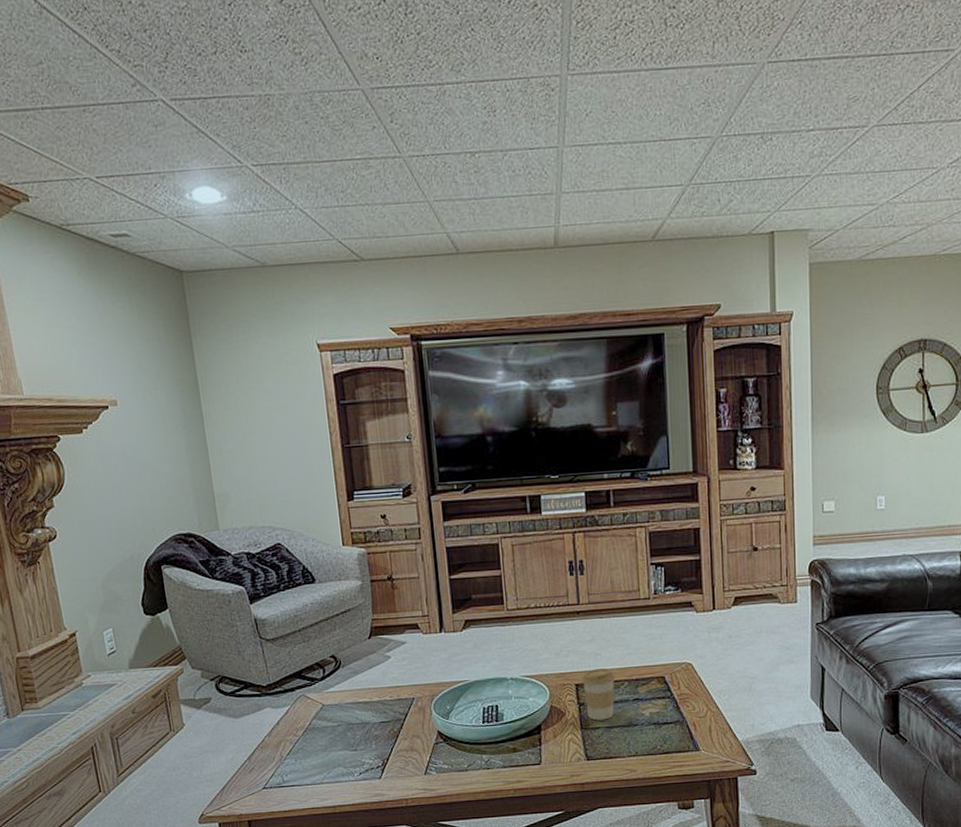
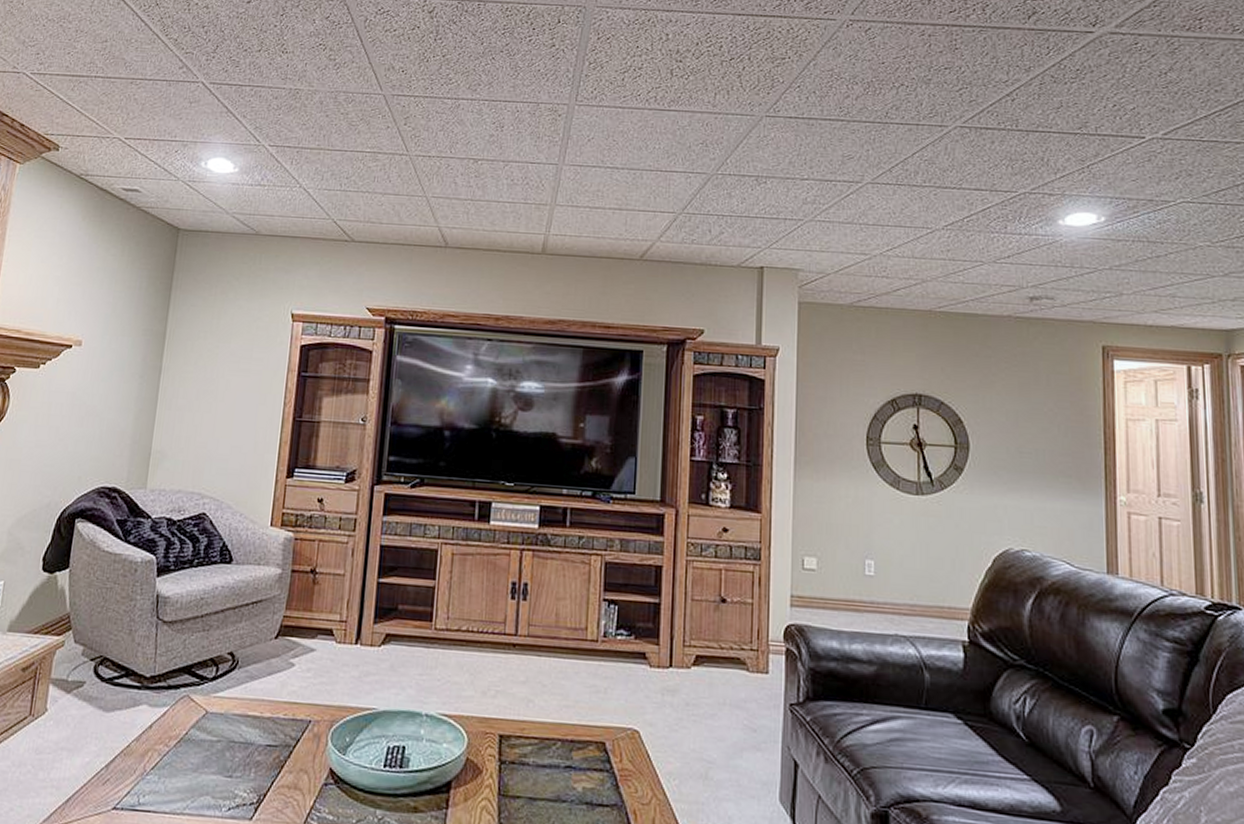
coffee cup: present [581,668,615,721] -> none [507,719,547,788]

